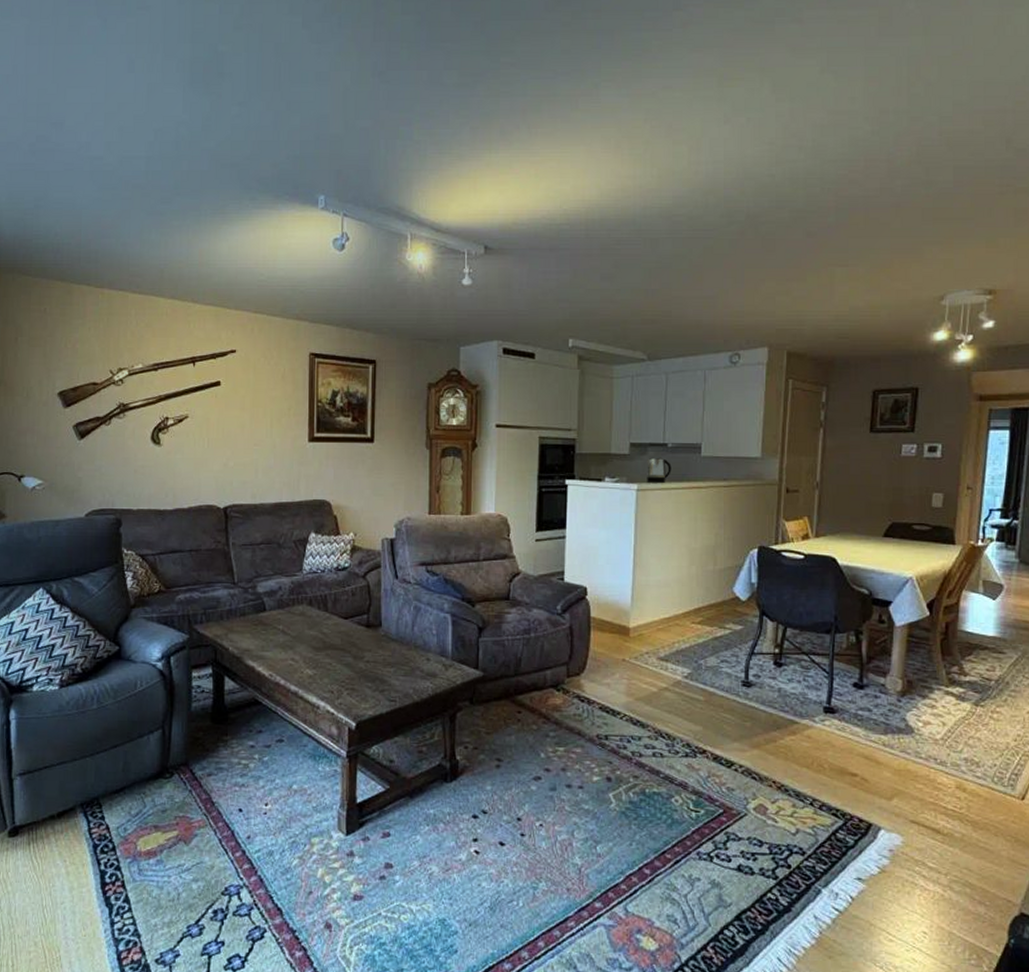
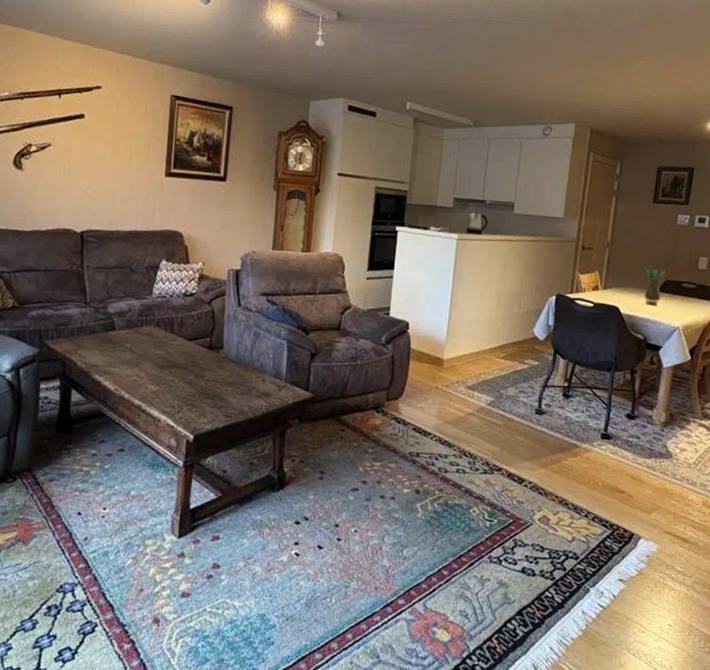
vase: none [863,503,892,554] -> present [644,262,667,306]

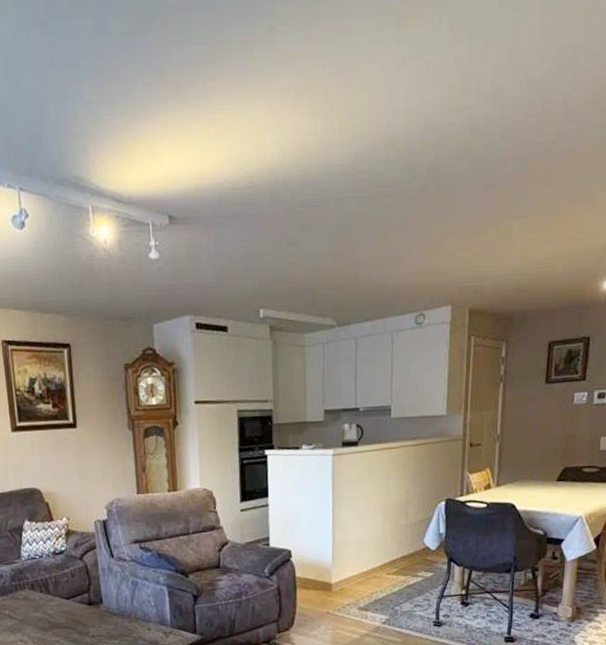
vase: present [644,262,667,306] -> none [539,451,565,498]

